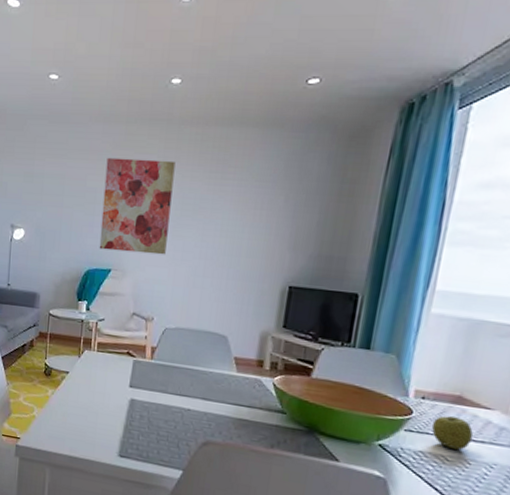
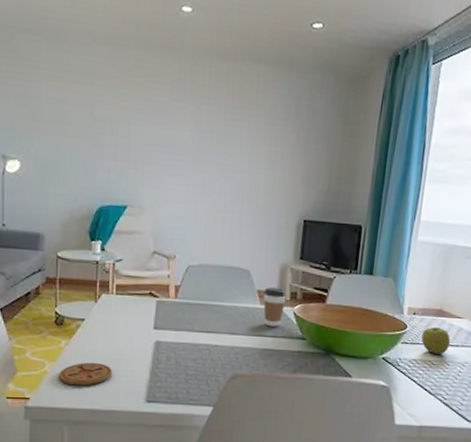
coaster: none [44,411,90,434] -> present [58,363,112,386]
wall art: present [99,157,176,255] -> none [112,84,190,191]
coffee cup: none [240,355,266,397] -> present [263,287,287,327]

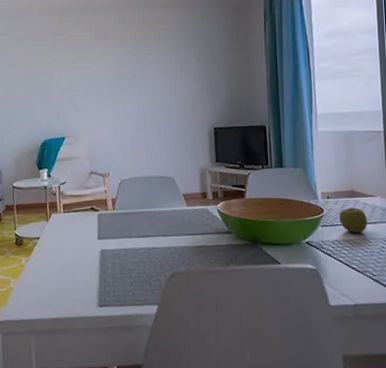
coaster: present [58,363,112,386] -> none [22,275,67,298]
coffee cup: present [263,287,287,327] -> none [188,189,209,225]

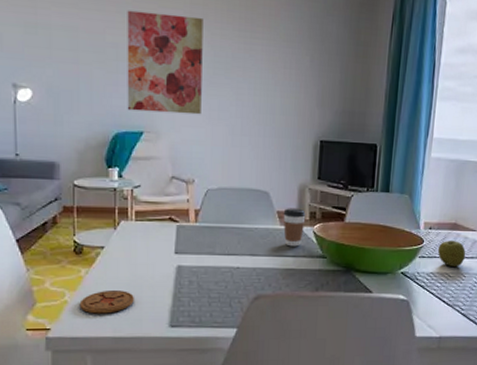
coaster: none [22,275,67,298] -> present [79,291,134,314]
wall art: none [47,40,110,121] -> present [127,10,203,115]
coffee cup: none [188,189,209,225] -> present [283,208,306,247]

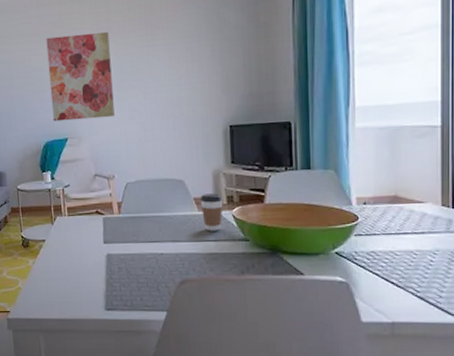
coaster: present [79,291,134,314] -> none [30,278,73,299]
apple: present [437,241,466,268] -> none [377,215,414,245]

